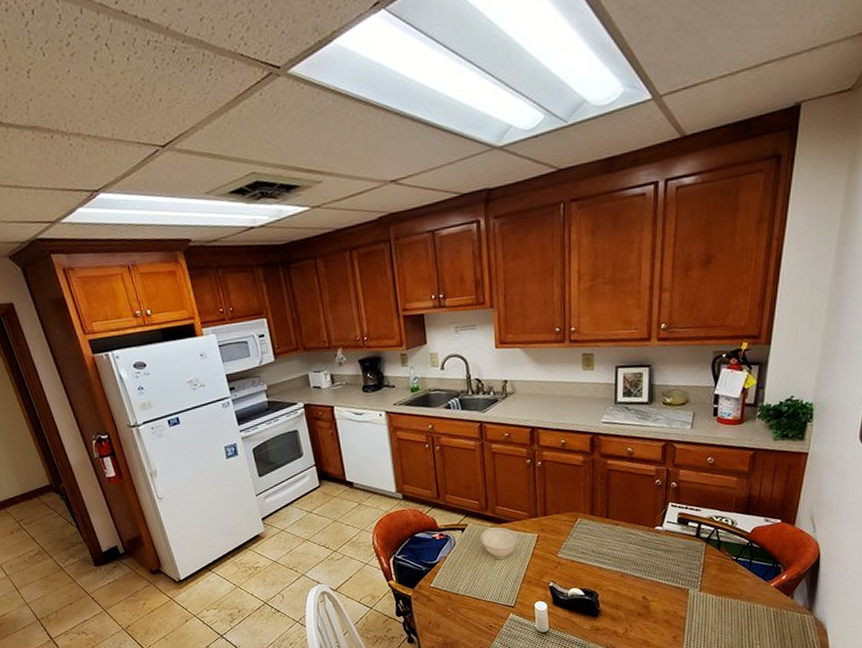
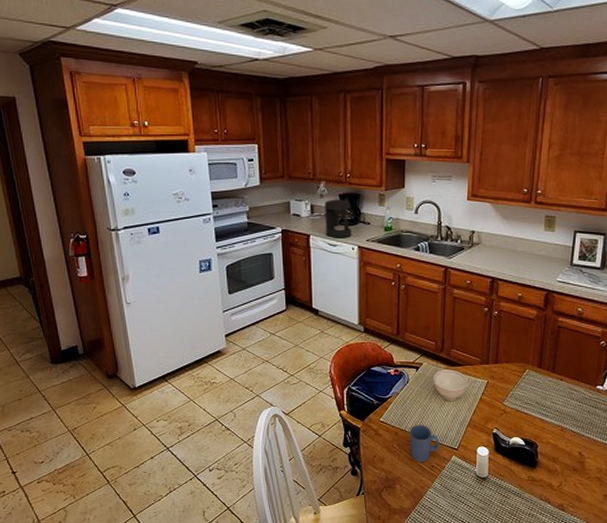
coffee maker: none [344,364,378,407] -> present [324,199,352,238]
mug: none [462,585,495,624] -> present [409,424,440,463]

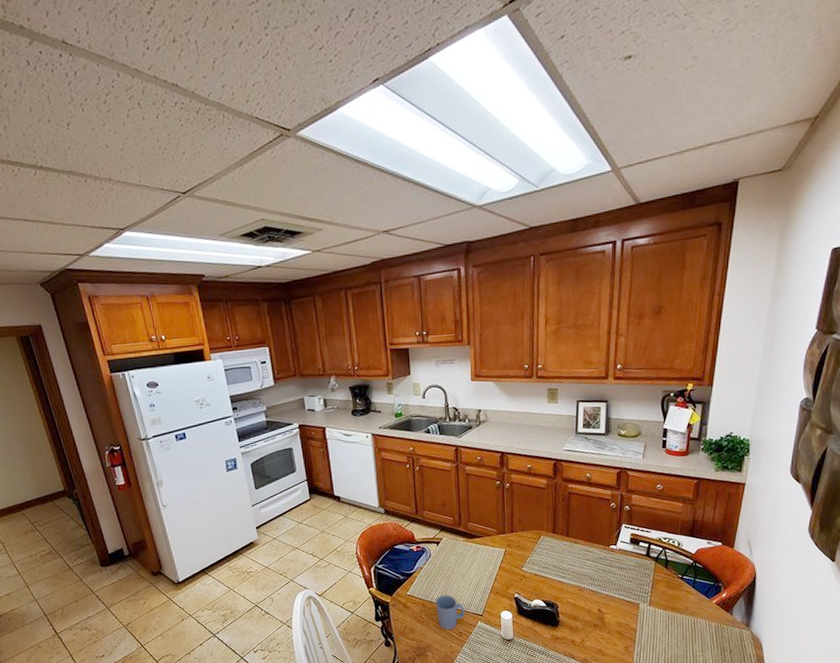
coffee maker: present [324,199,352,238] -> none [336,391,365,429]
bowl: present [432,369,469,402] -> none [453,541,487,572]

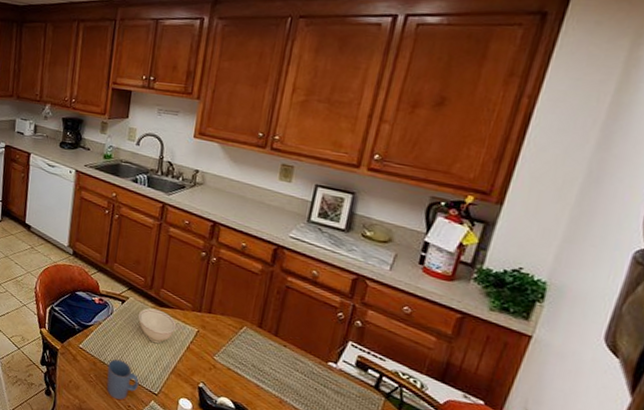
bowl: none [453,541,487,572] -> present [138,308,177,344]

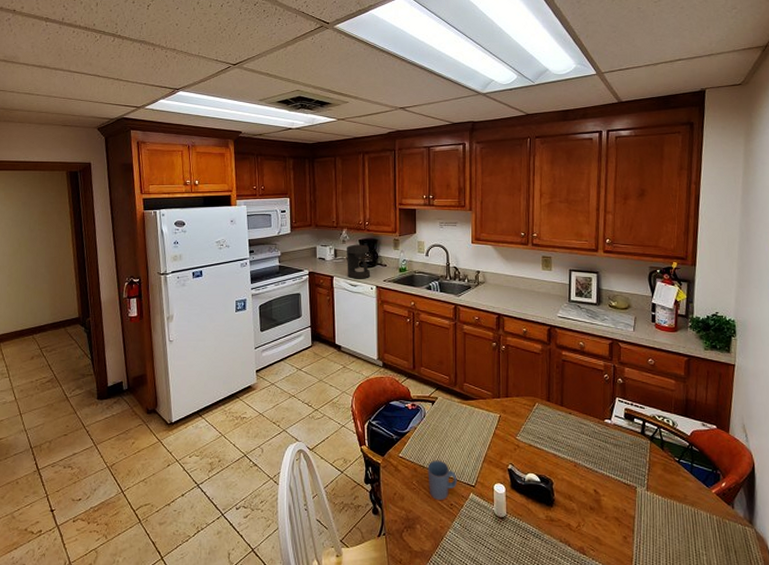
coffee maker: none [45,121,73,161] -> present [346,244,371,279]
bowl: present [138,308,177,344] -> none [447,403,482,437]

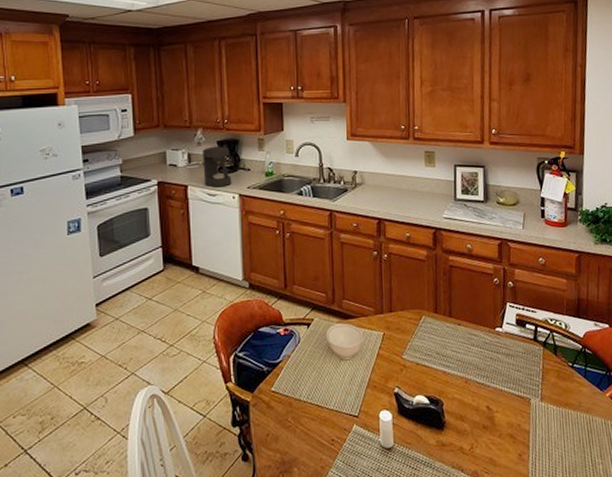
mug: present [427,460,457,501] -> none [304,390,339,438]
bowl: none [447,403,482,437] -> present [325,323,364,361]

